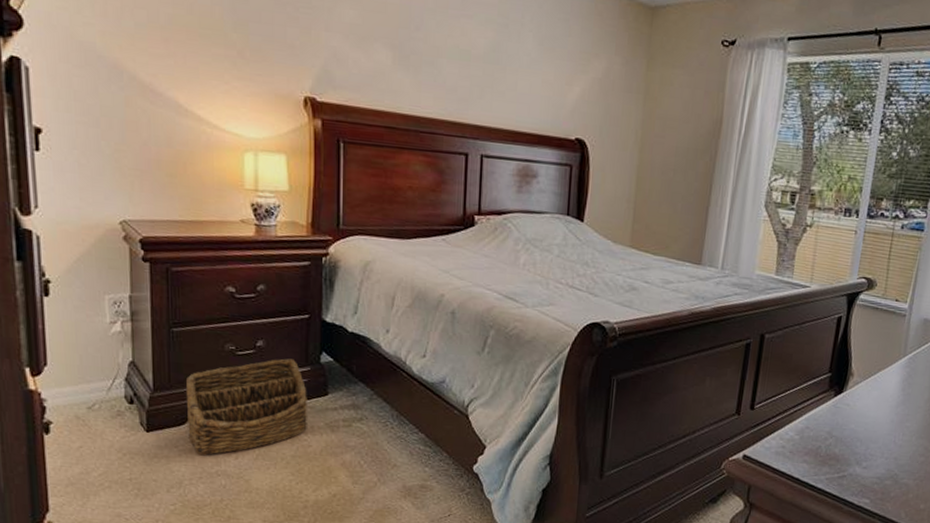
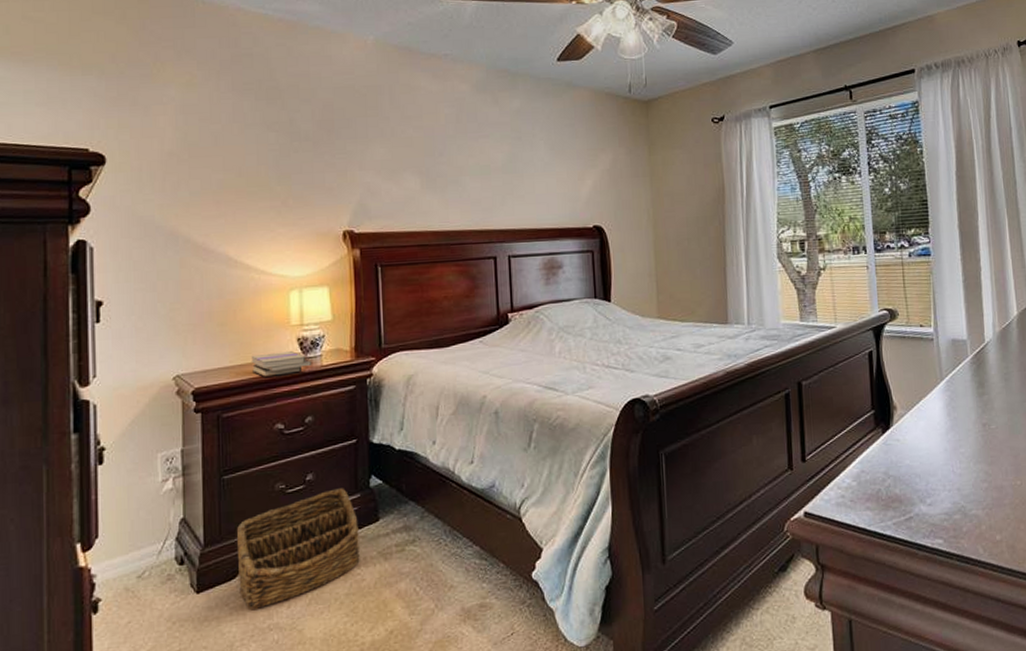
books: none [201,213,266,240] -> present [251,351,312,377]

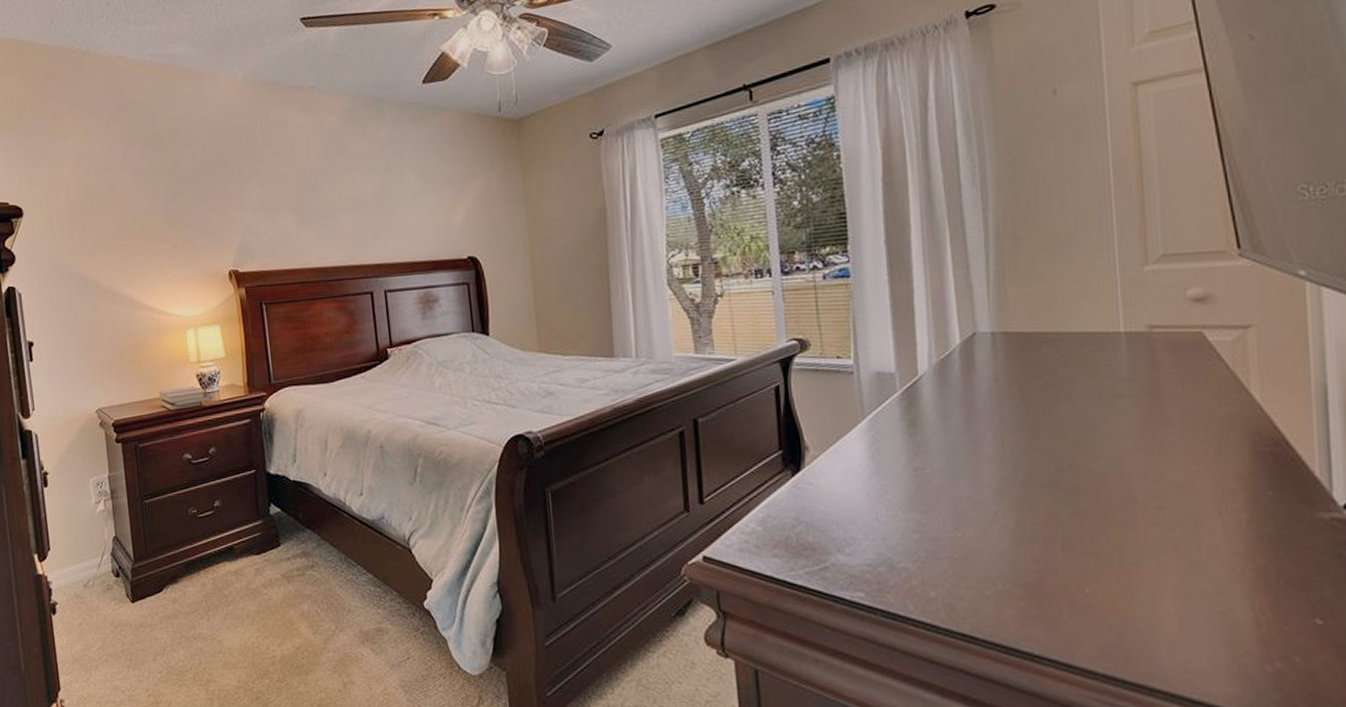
basket: present [236,488,360,611] -> none [160,514,266,621]

